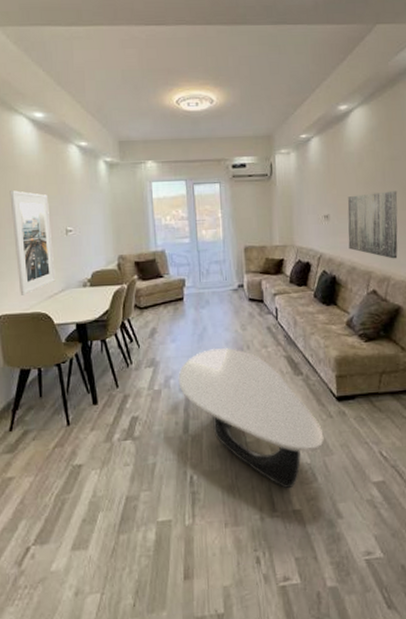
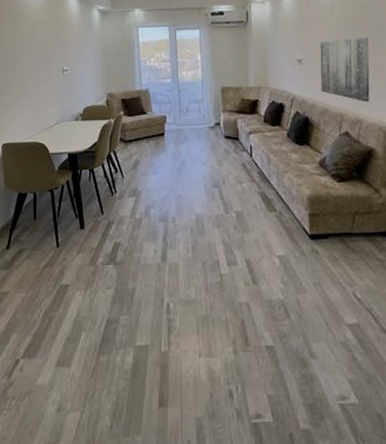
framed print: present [9,190,56,295] -> none [17,34,52,126]
coffee table: present [178,348,324,489] -> none [158,182,297,324]

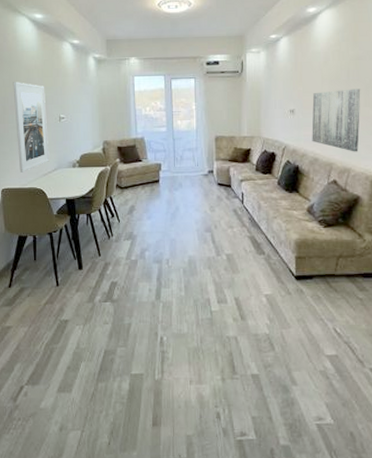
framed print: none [17,34,52,126] -> present [13,82,50,173]

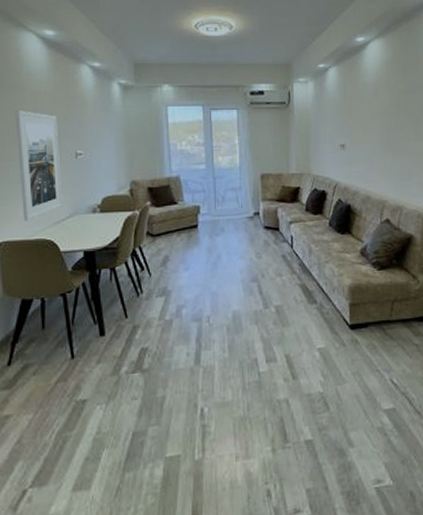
wall art: present [312,88,361,152] -> none [363,122,411,189]

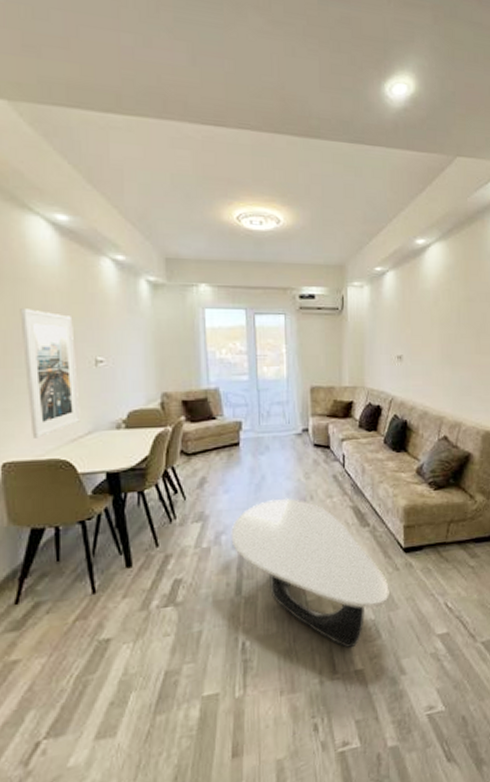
coffee table: none [190,276,337,419] -> present [231,499,389,649]

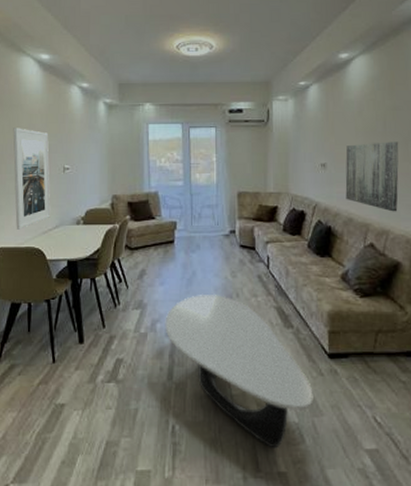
wall art: none [421,333,472,404] -> present [345,141,399,212]

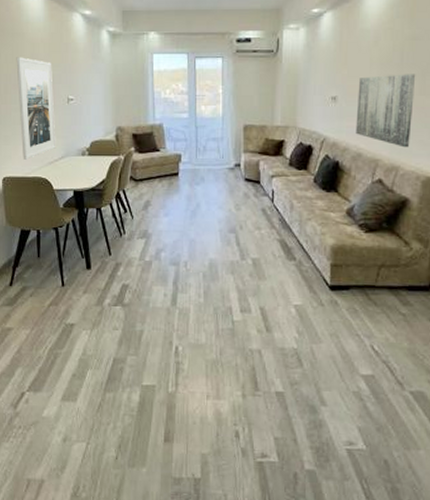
coffee table: present [165,295,314,449] -> none [169,226,313,371]

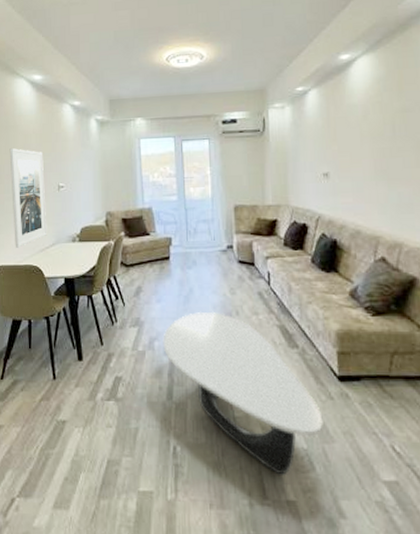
coffee table: none [169,226,313,371] -> present [163,312,323,475]
wall art: present [355,74,416,148] -> none [350,146,412,223]

